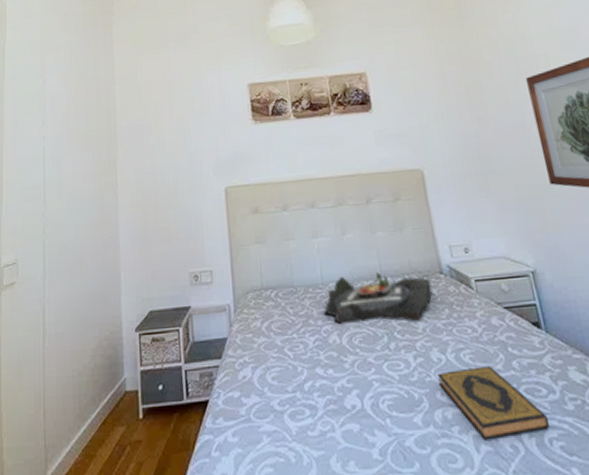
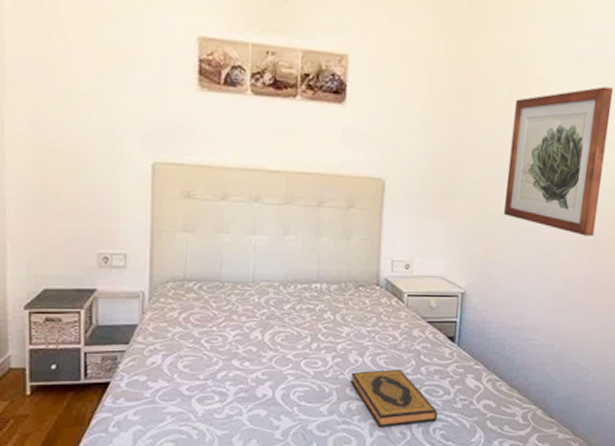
serving tray: present [324,272,433,325] -> none [250,277,366,327]

